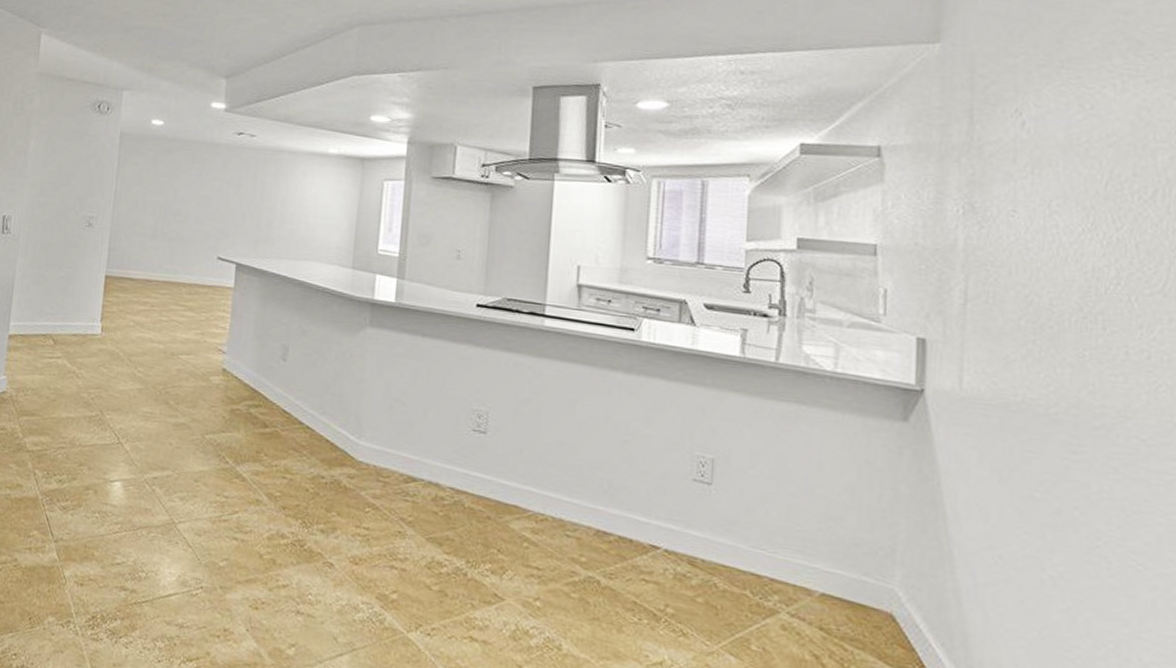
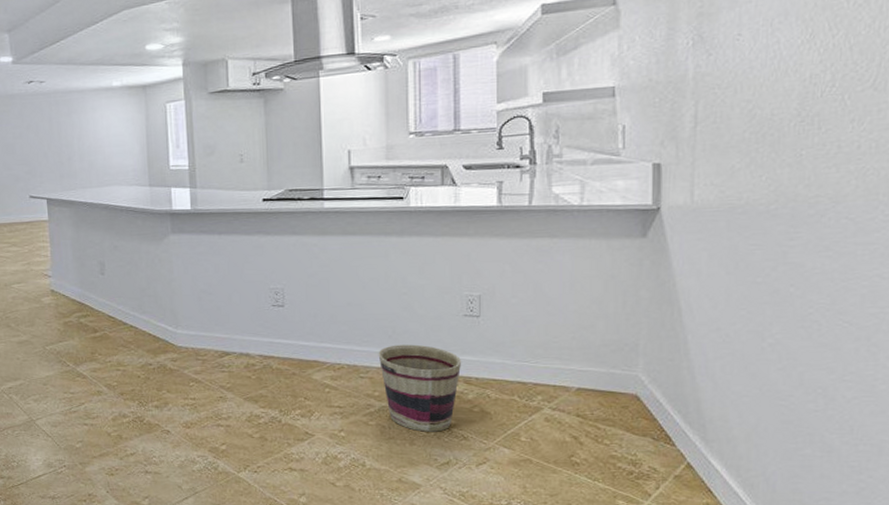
basket: none [589,502,687,621] -> present [378,344,462,432]

